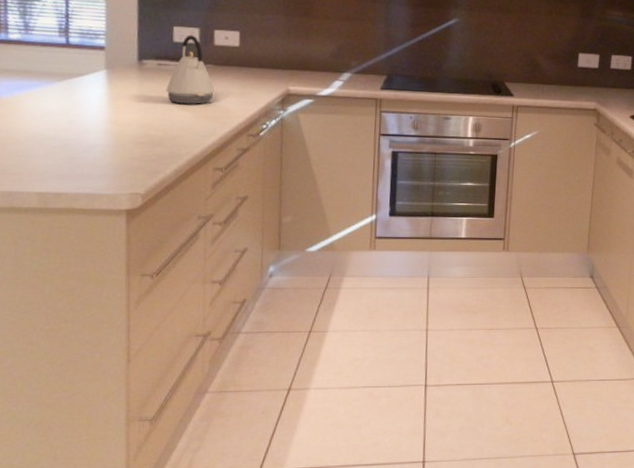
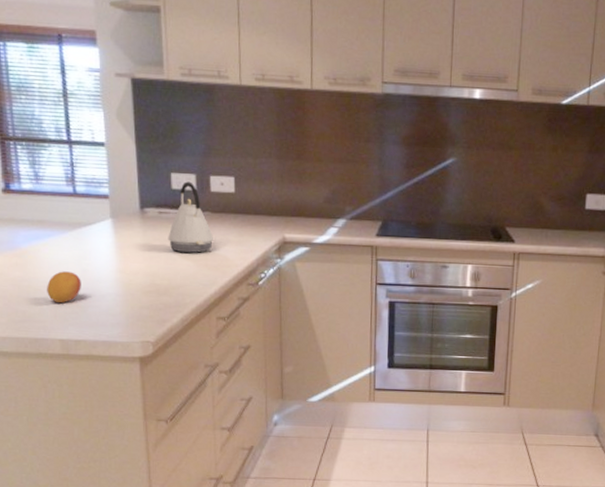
fruit: none [27,122,67,155] -> present [47,271,81,304]

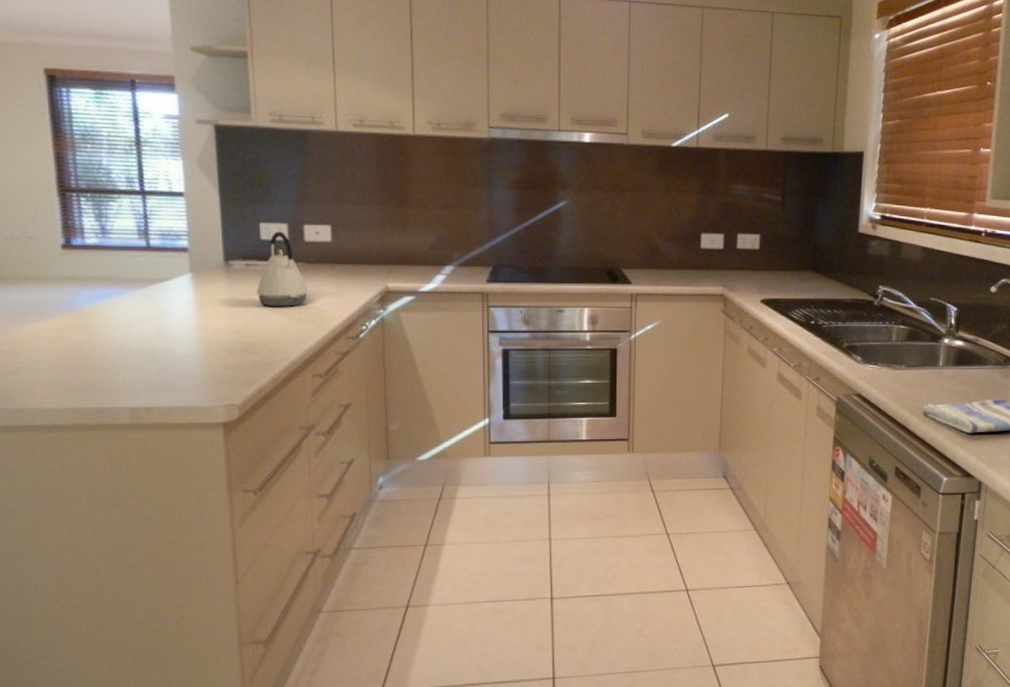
fruit: present [47,271,81,304] -> none [114,332,155,368]

